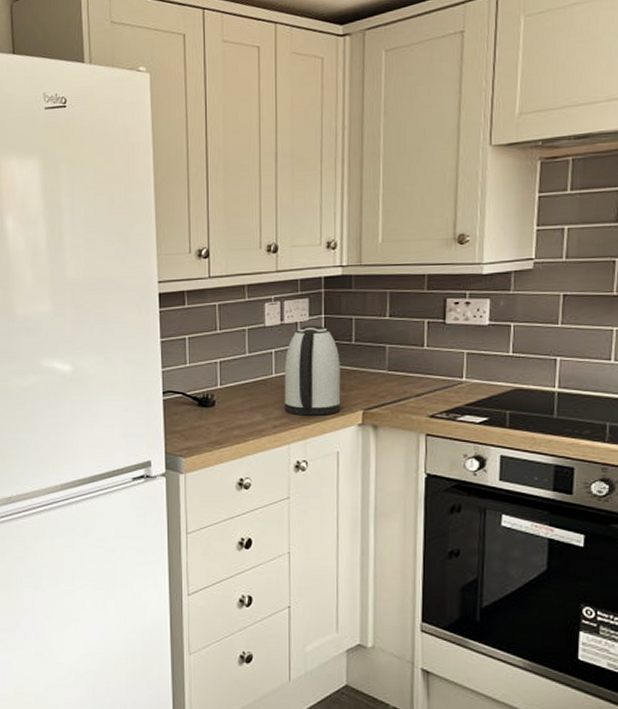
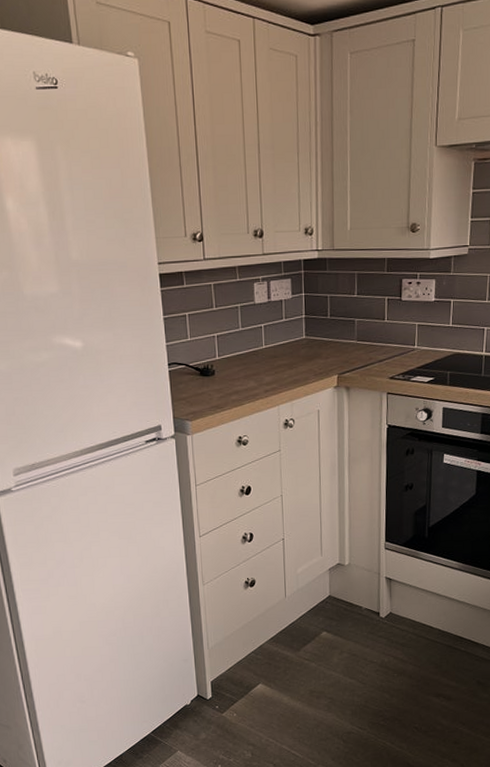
kettle: present [284,325,341,416] -> none [272,302,320,381]

